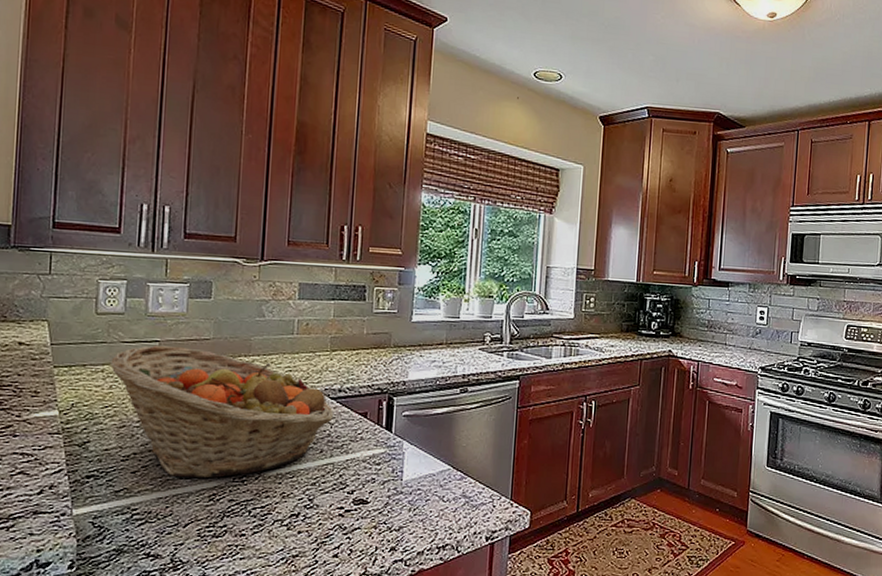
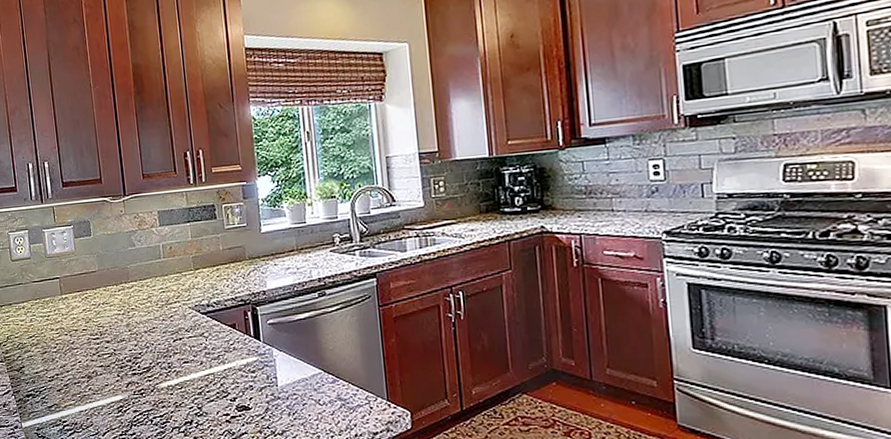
fruit basket: present [110,345,334,479] -> none [28,280,207,393]

